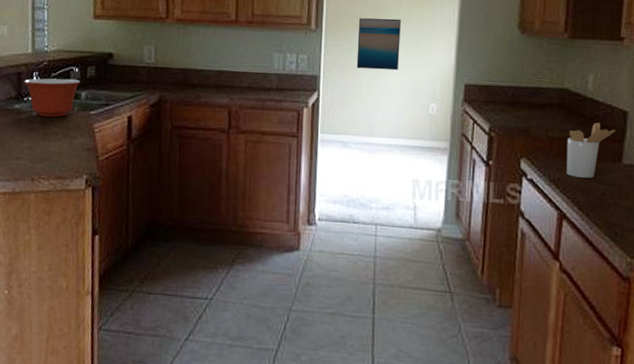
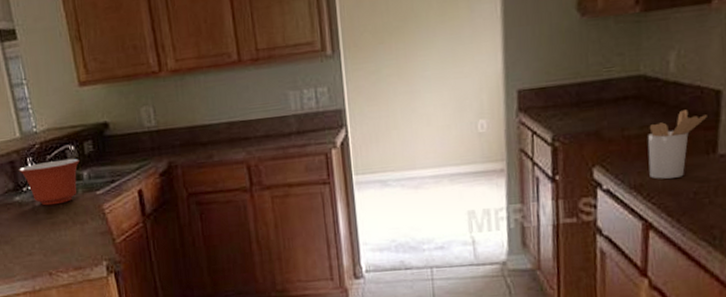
wall art: present [356,18,401,71] -> none [381,24,437,93]

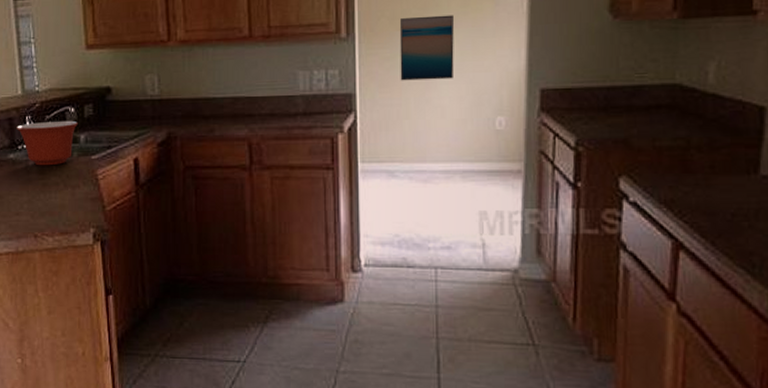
wall art: none [381,24,437,93] -> present [399,15,454,81]
utensil holder: present [647,110,707,179] -> none [680,124,749,196]

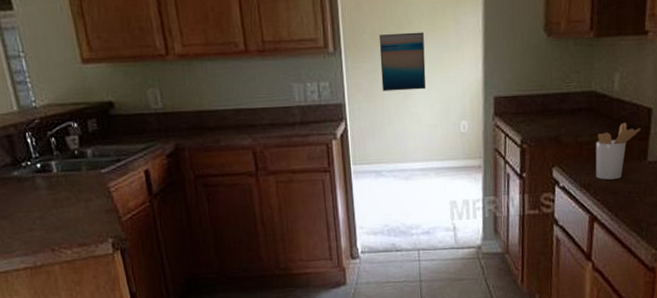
mixing bowl: present [15,121,78,166] -> none [16,136,83,182]
utensil holder: none [680,124,749,196] -> present [595,123,641,180]

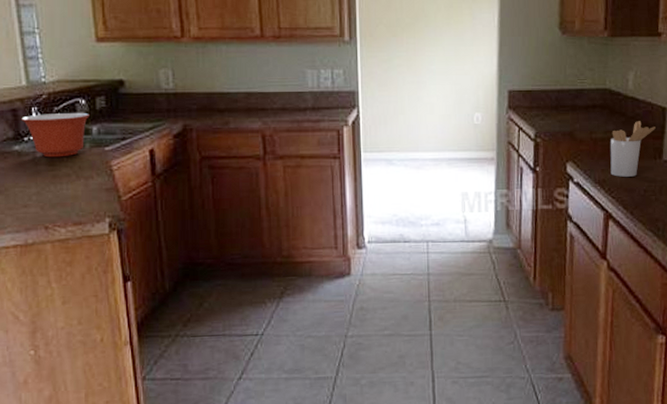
mixing bowl: none [16,136,83,182] -> present [20,113,89,158]
wall art: present [379,32,426,92] -> none [395,25,441,81]

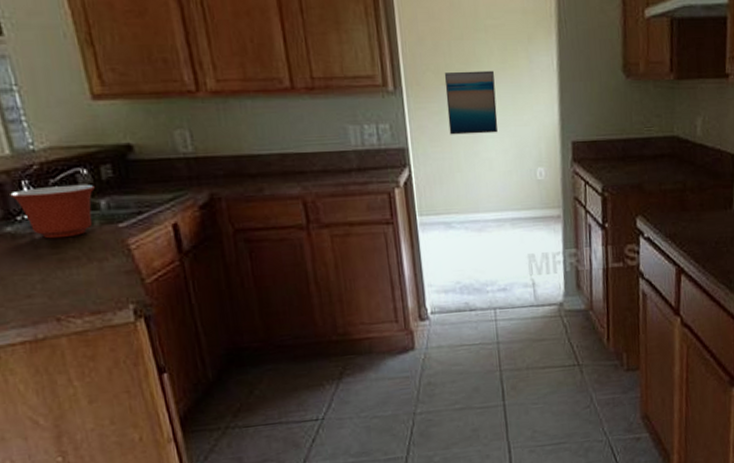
wall art: none [395,25,441,81] -> present [444,70,498,135]
utensil holder: present [610,121,656,177] -> none [679,169,725,230]

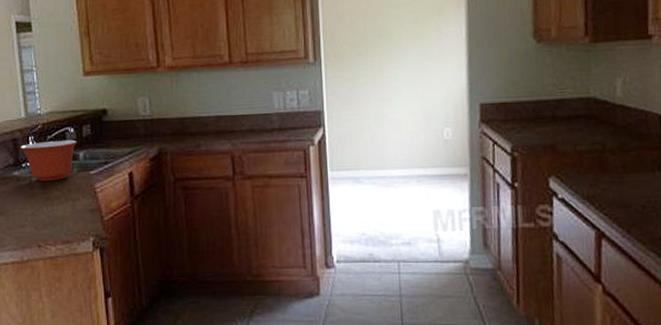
wall art: present [444,70,498,135] -> none [359,41,407,99]

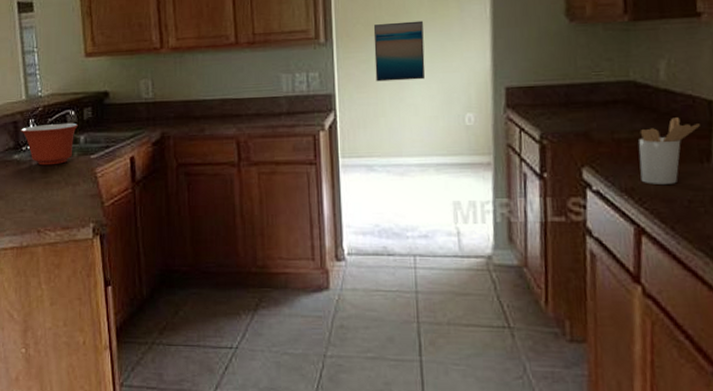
wall art: none [359,41,407,99] -> present [373,20,425,82]
utensil holder: none [598,131,652,192] -> present [638,117,700,184]

